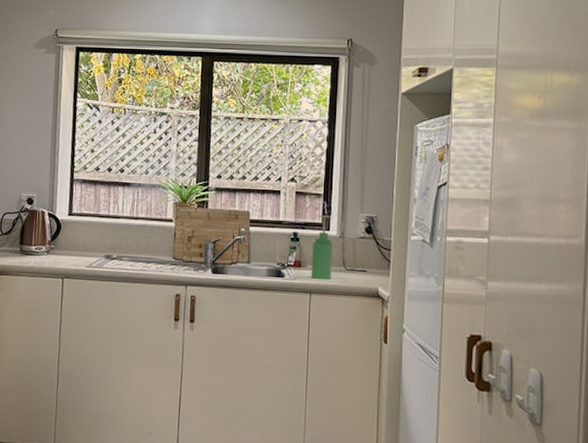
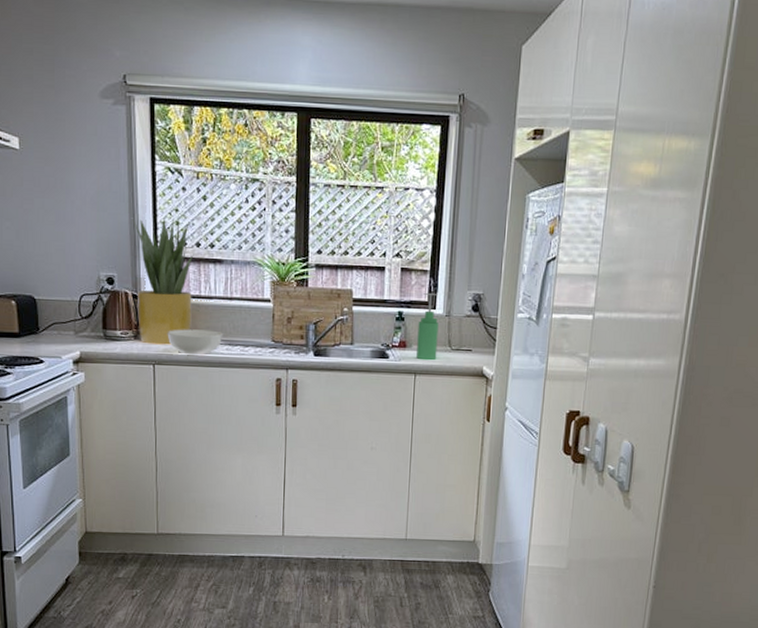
planter: none [51,145,106,260] -> present [132,216,194,345]
bowl: none [76,245,128,271] -> present [167,329,223,356]

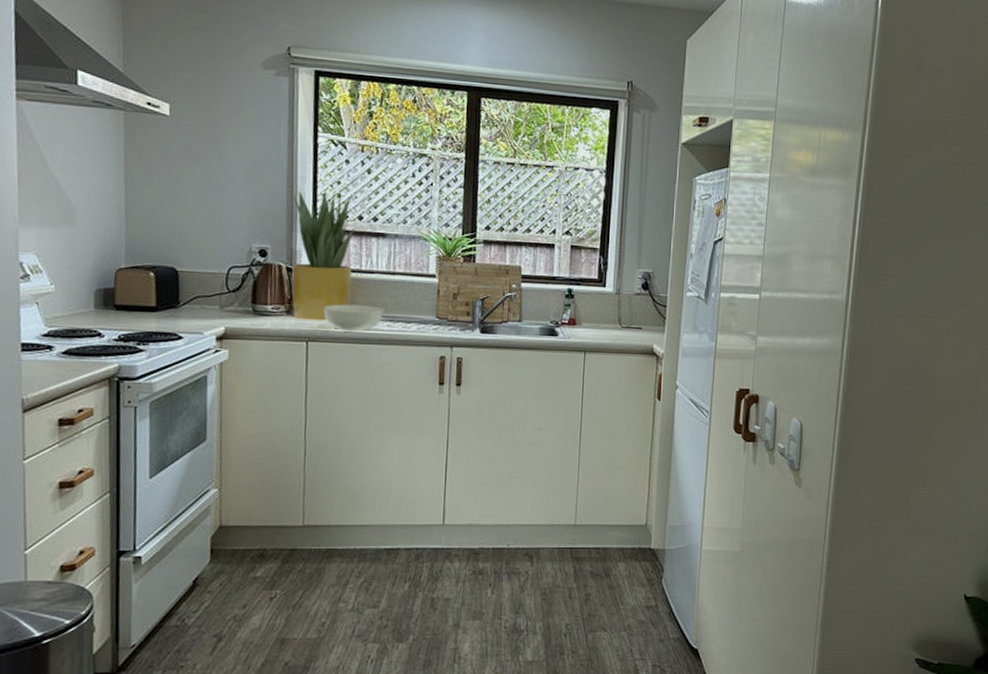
soap dispenser: present [416,293,439,360] -> none [586,271,609,337]

